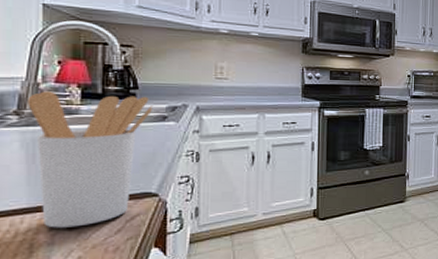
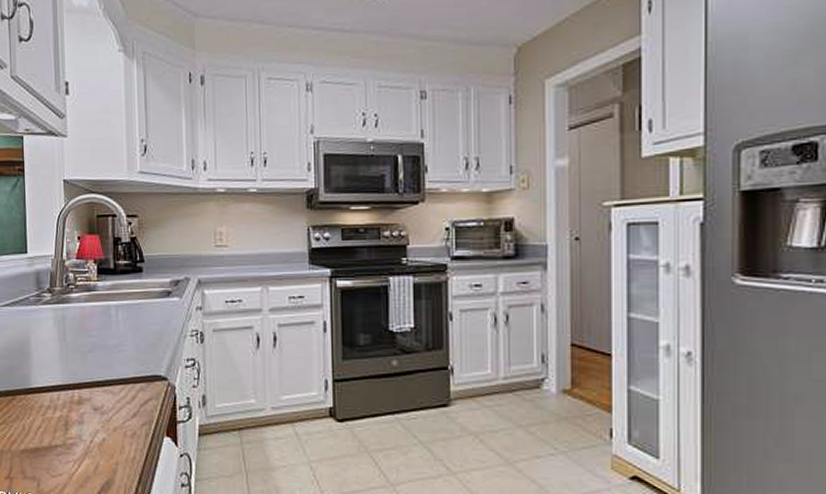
utensil holder: present [28,91,154,228] -> none [57,268,158,408]

